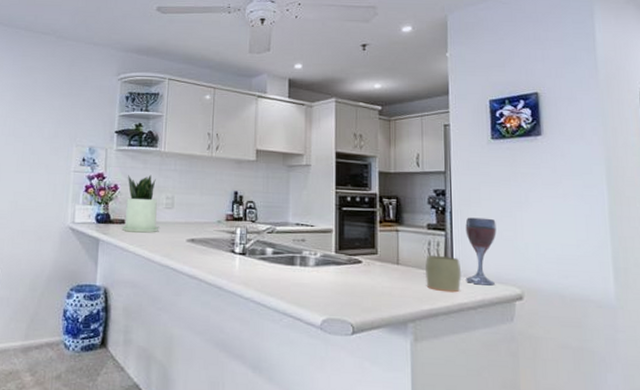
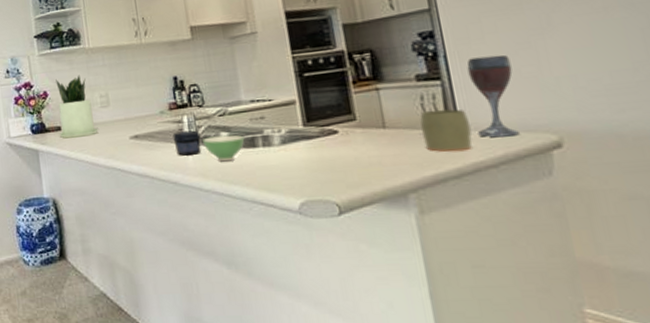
jar: none [225,241,249,265] -> present [172,130,202,156]
bowl: none [249,250,286,275] -> present [201,134,245,162]

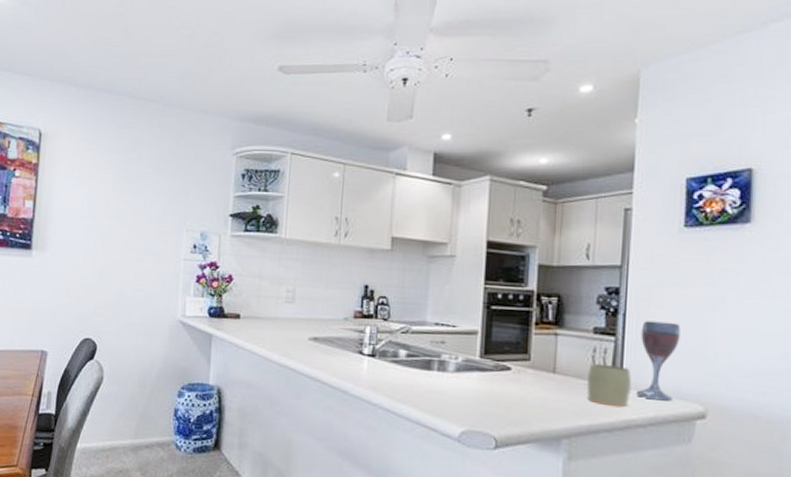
planter: present [56,74,99,139] -> none [236,264,278,330]
jar: present [172,130,202,156] -> none [352,341,380,367]
bowl: present [201,134,245,162] -> none [379,352,422,380]

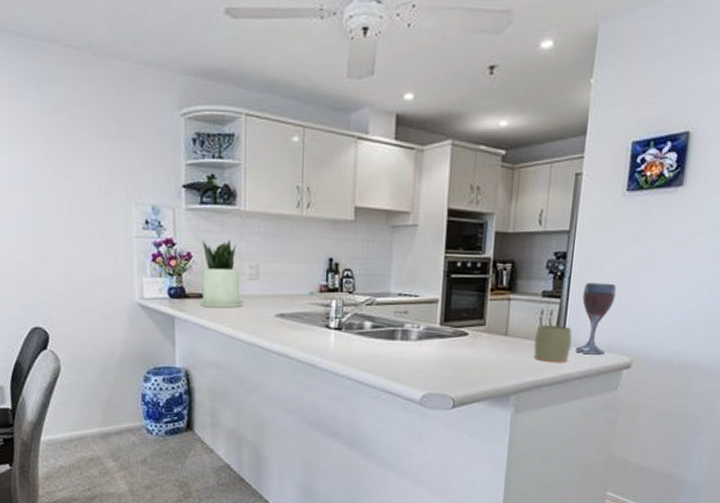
planter: none [236,264,278,330] -> present [199,239,243,308]

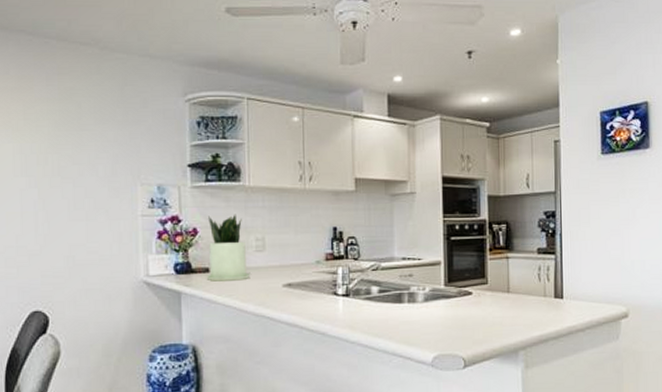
mug: present [533,324,573,363] -> none [536,279,571,317]
cup: present [574,283,616,355] -> none [574,238,605,307]

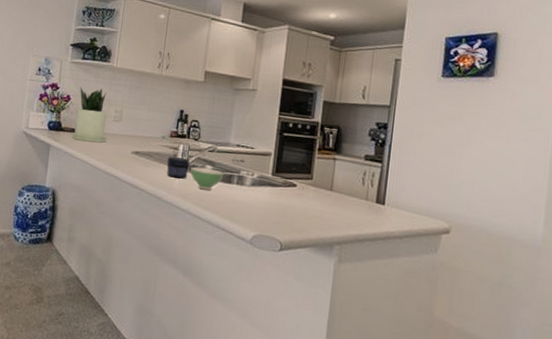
jar: none [326,282,353,307] -> present [167,156,190,179]
bowl: none [353,289,393,315] -> present [189,166,224,191]

